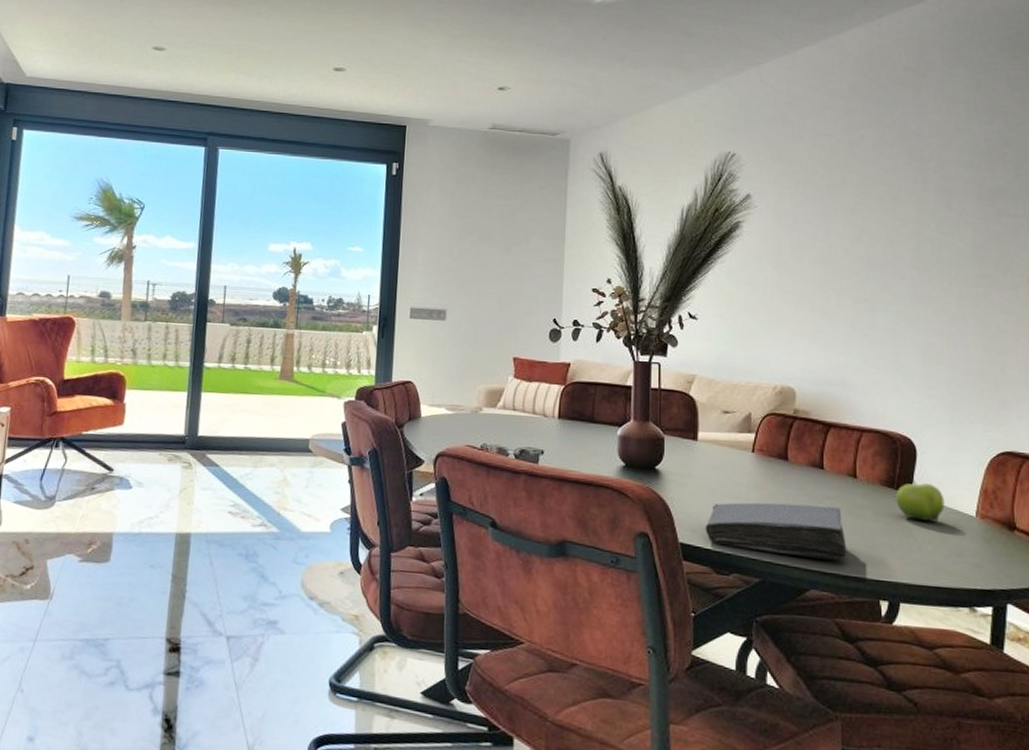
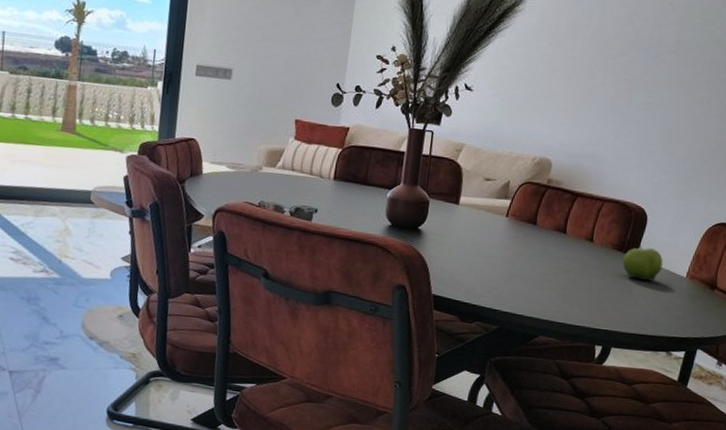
book: present [705,502,847,560] -> none [456,260,576,312]

